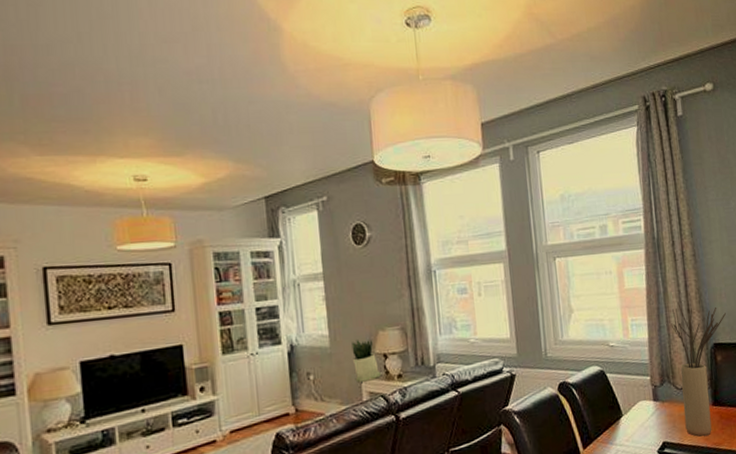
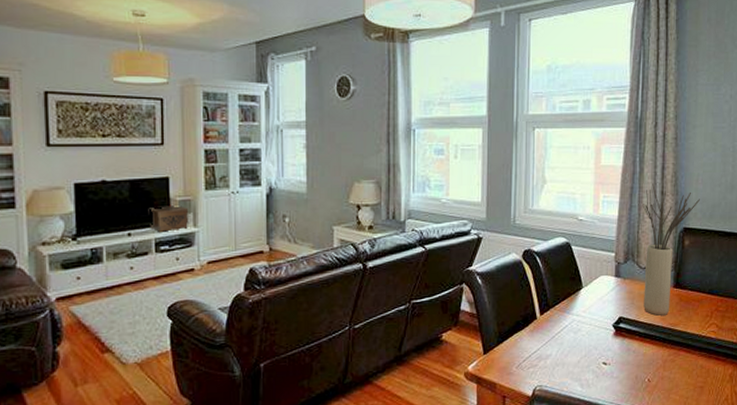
decorative box: none [162,374,207,406] -> present [148,206,188,234]
planter: present [351,340,382,383] -> none [327,189,354,230]

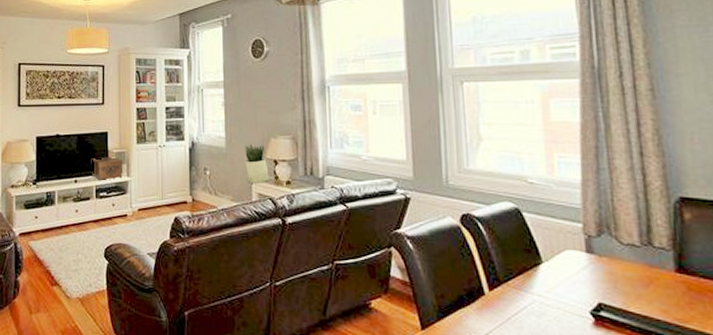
planter: none [327,189,354,230] -> present [245,144,272,184]
vase: present [643,183,700,316] -> none [616,142,700,307]

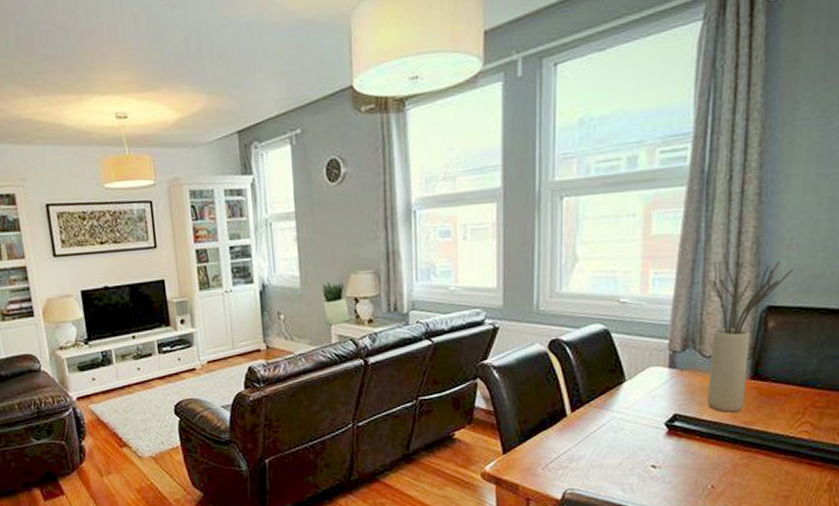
decorative box: present [91,157,122,181] -> none [148,307,187,335]
vase: none [616,142,700,307] -> present [707,253,793,413]

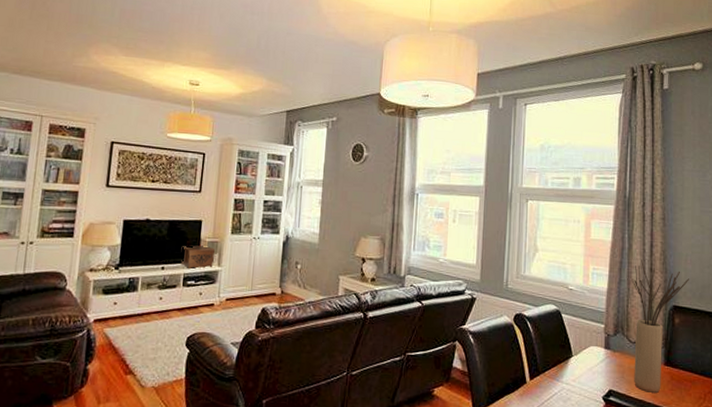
decorative box: none [148,307,187,335] -> present [181,245,215,270]
planter: present [322,282,352,326] -> none [334,242,358,280]

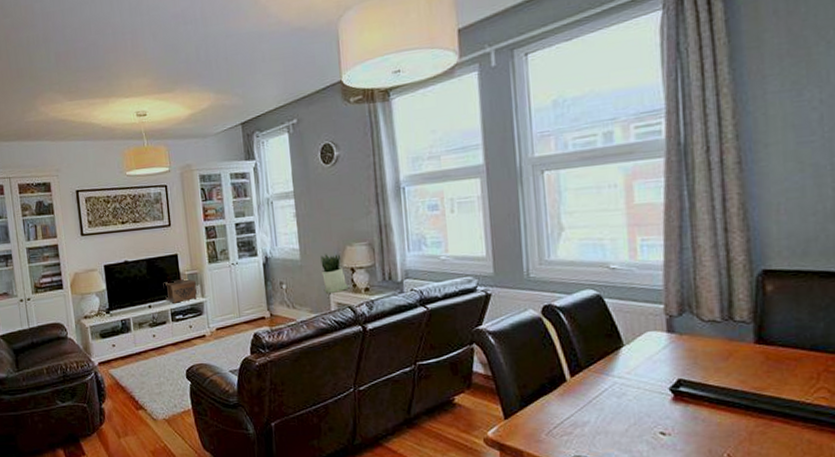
planter: none [334,242,358,280] -> present [320,254,350,294]
vase: present [633,260,689,393] -> none [699,219,785,378]

